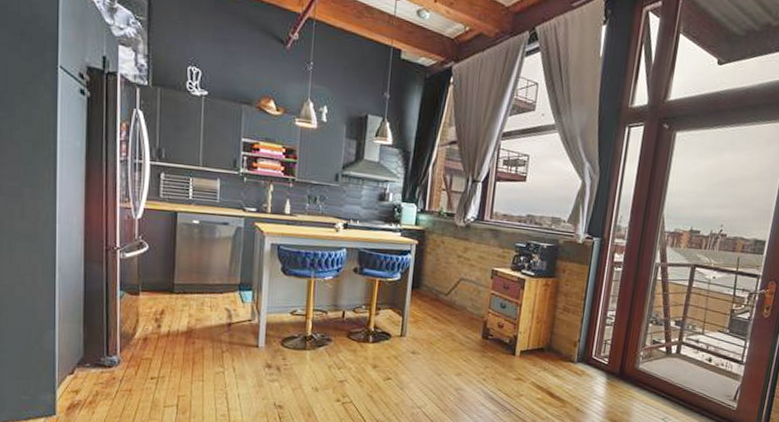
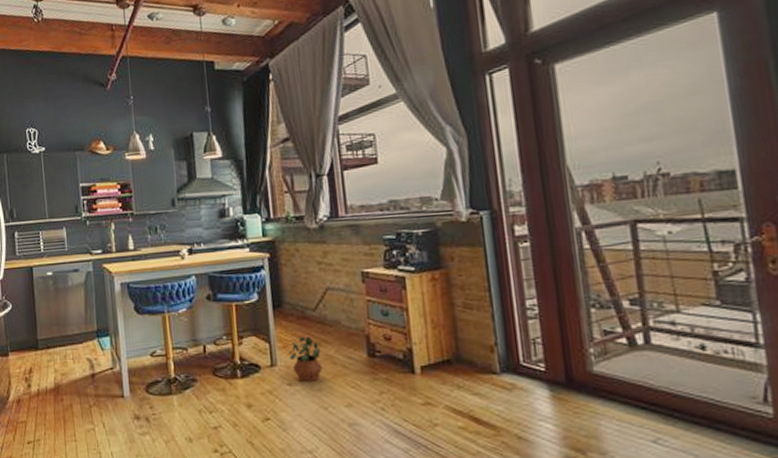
potted plant: none [417,315,447,353] -> present [288,336,323,382]

